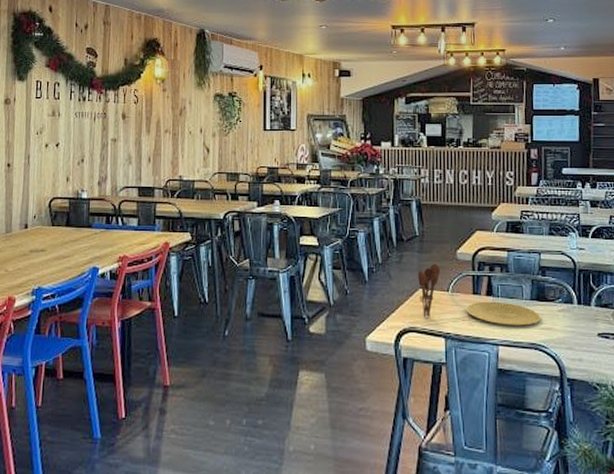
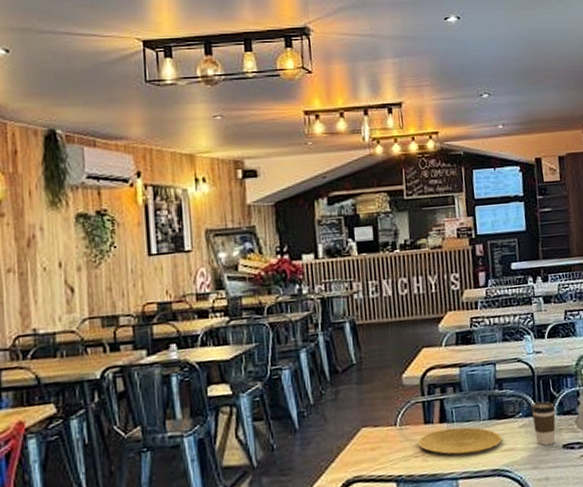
utensil holder: present [418,263,441,318] -> none [359,393,386,462]
coffee cup: none [571,292,593,332] -> present [531,401,556,446]

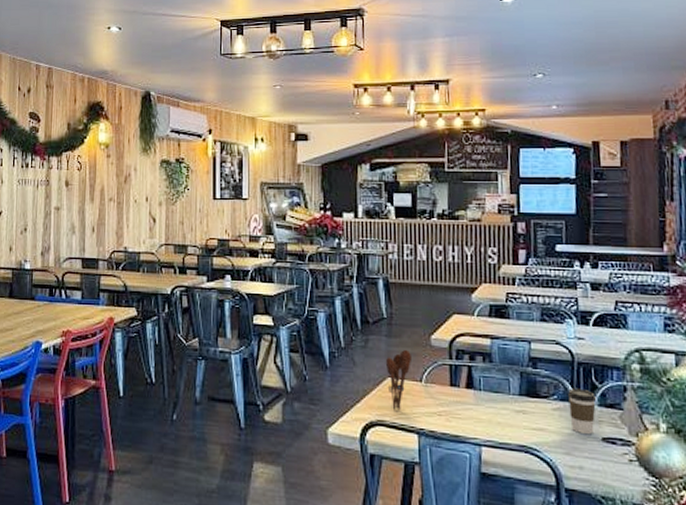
utensil holder: none [359,393,386,462] -> present [386,349,413,411]
plate: present [418,427,502,455] -> none [442,394,532,425]

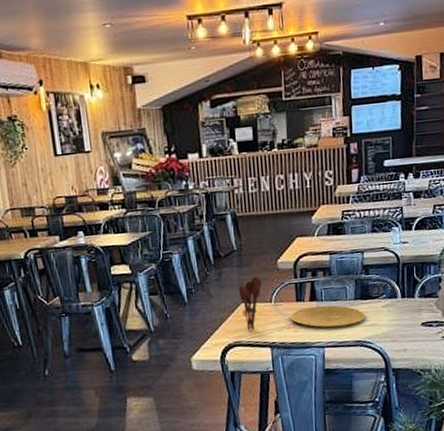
plate: none [442,394,532,425] -> present [290,305,366,328]
coffee cup: present [568,388,596,435] -> none [395,285,417,323]

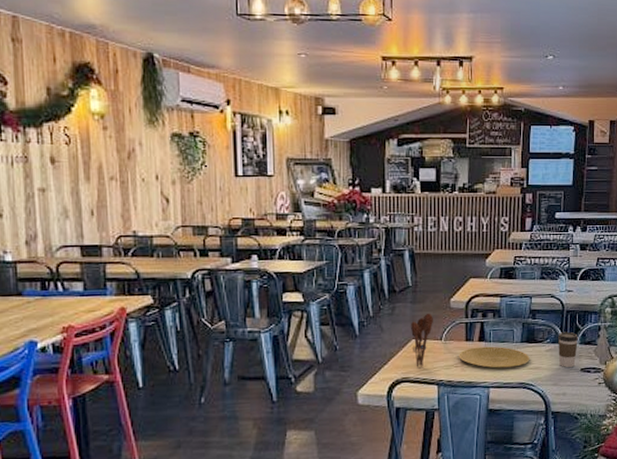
coffee cup: none [395,285,417,323] -> present [558,331,578,368]

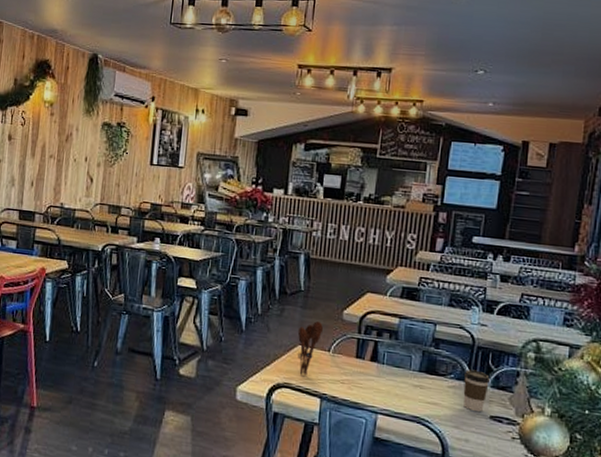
plate: present [459,346,530,368] -> none [346,366,428,398]

